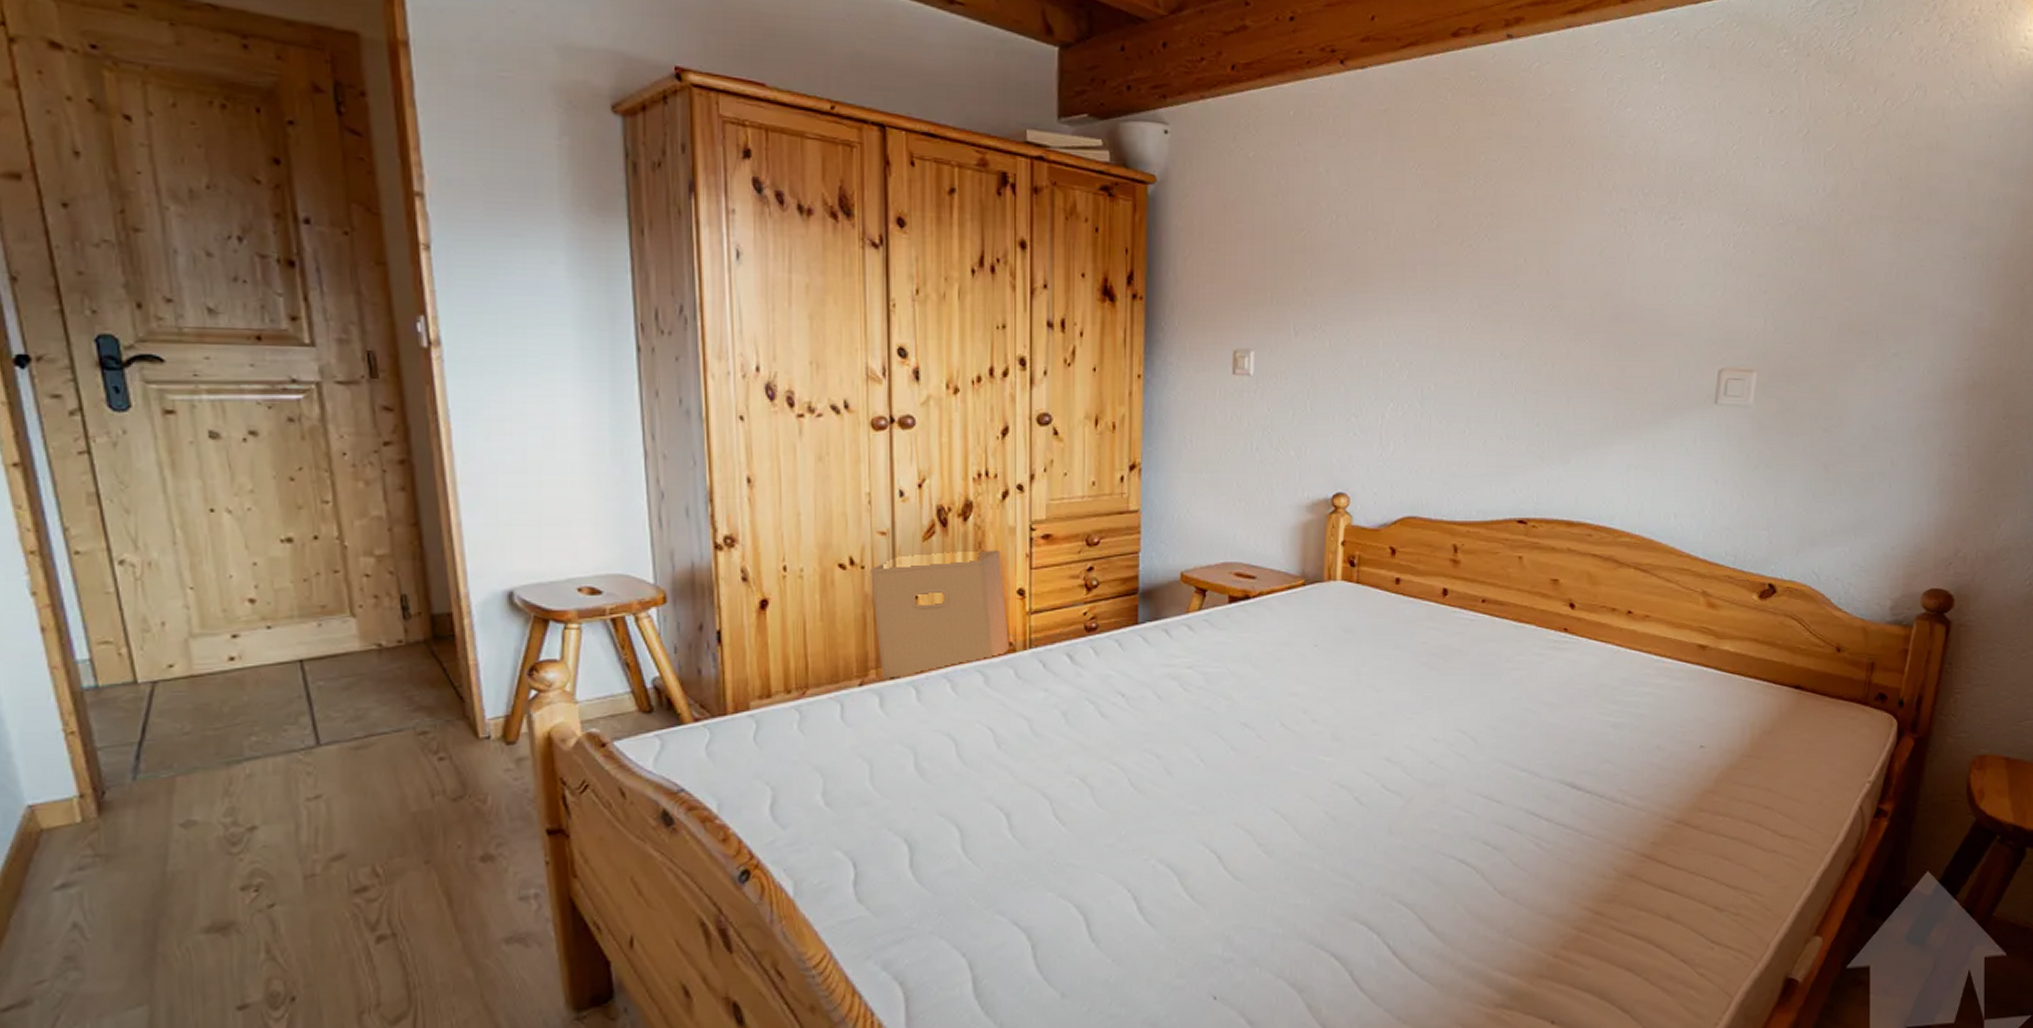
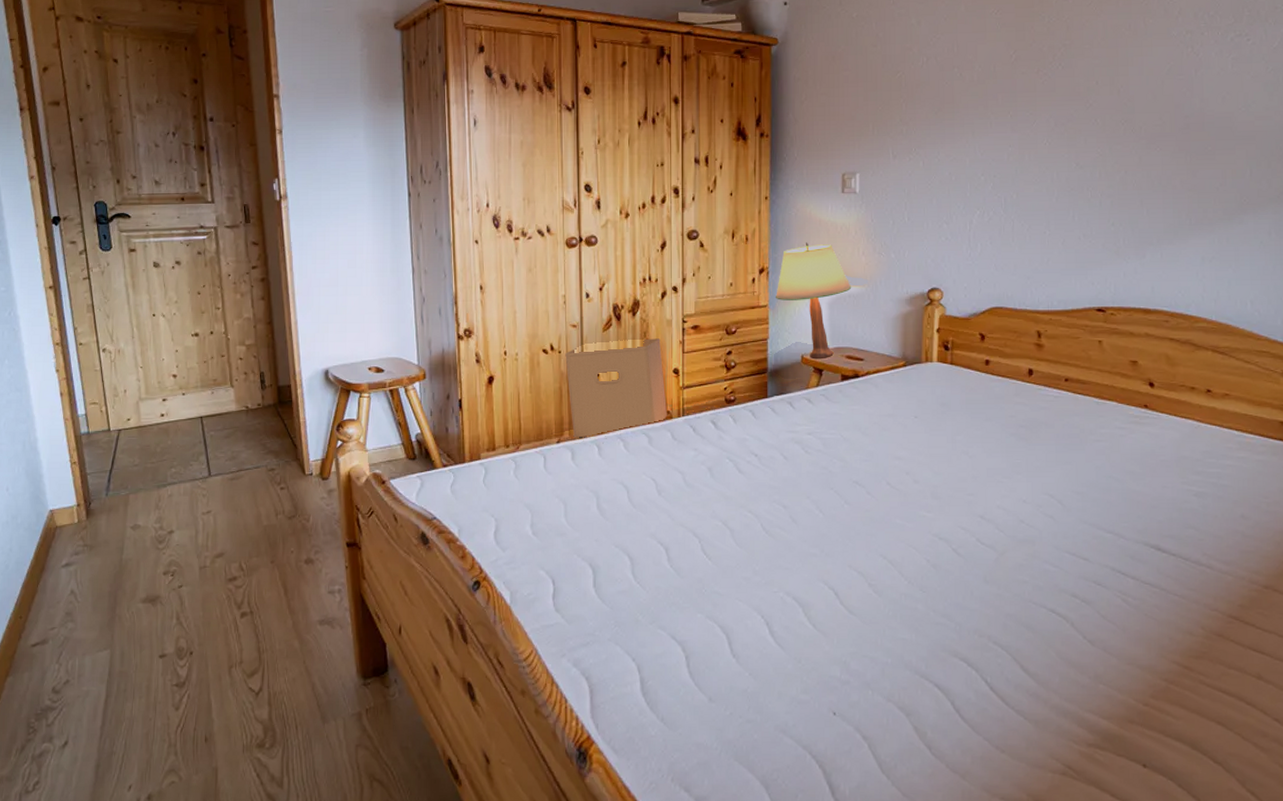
table lamp: none [1150,433,1243,578] -> present [776,242,852,360]

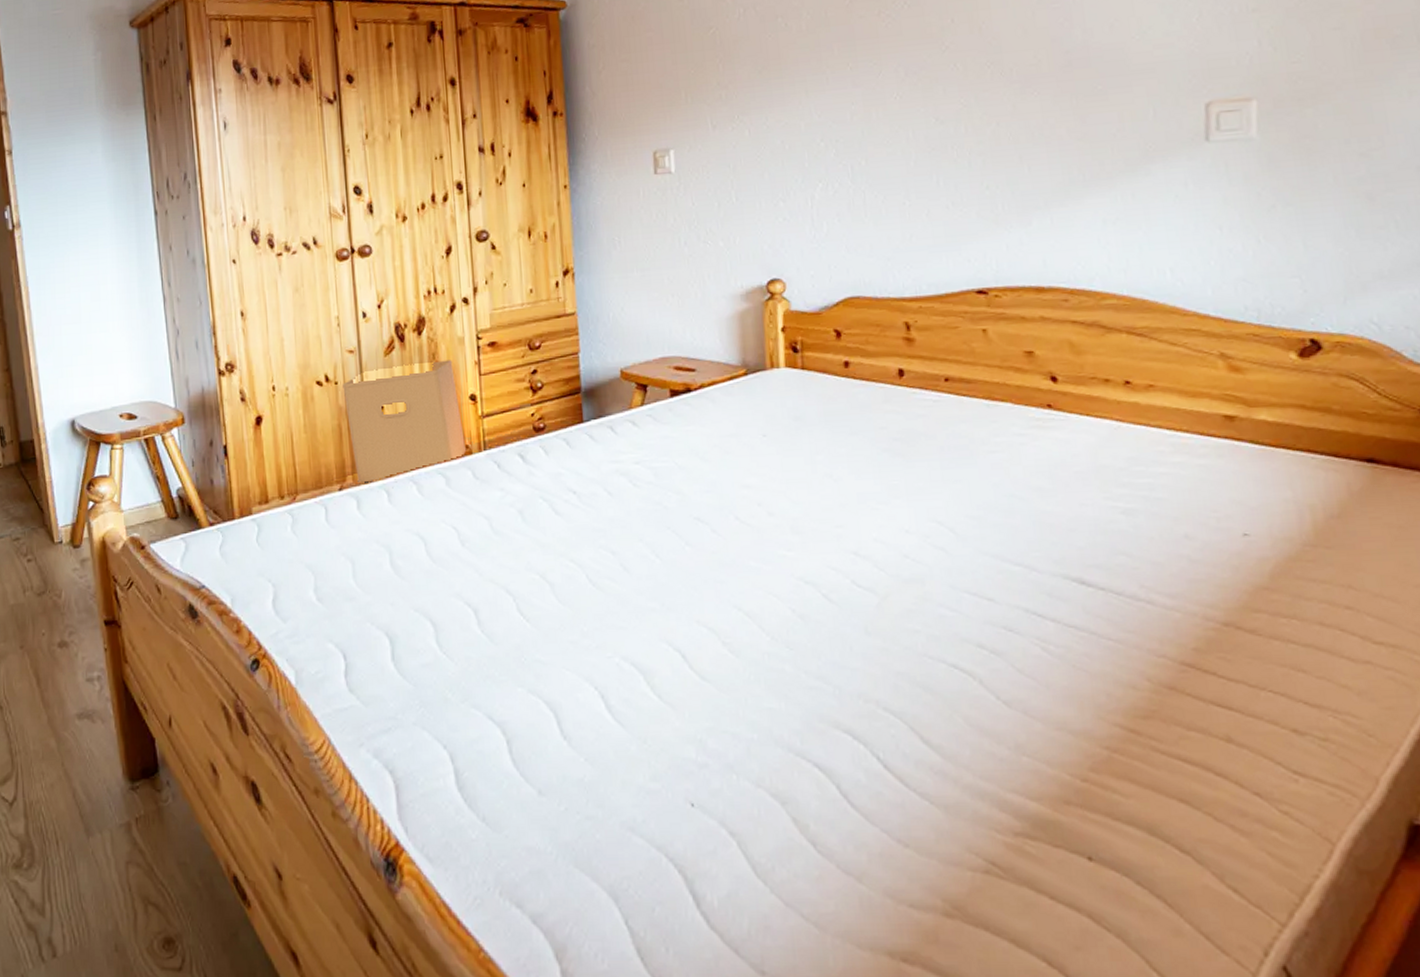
table lamp: present [776,242,852,360] -> none [584,235,675,374]

